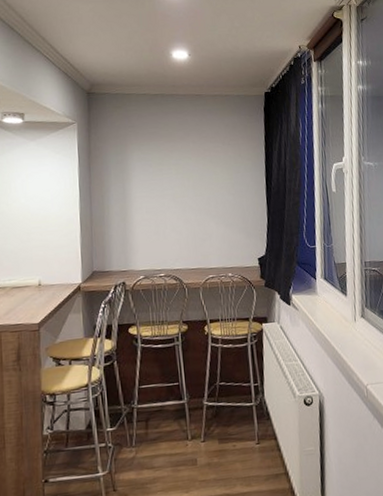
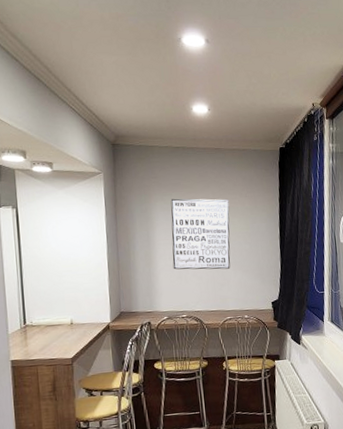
wall art: none [148,147,213,224] -> present [170,198,231,270]

